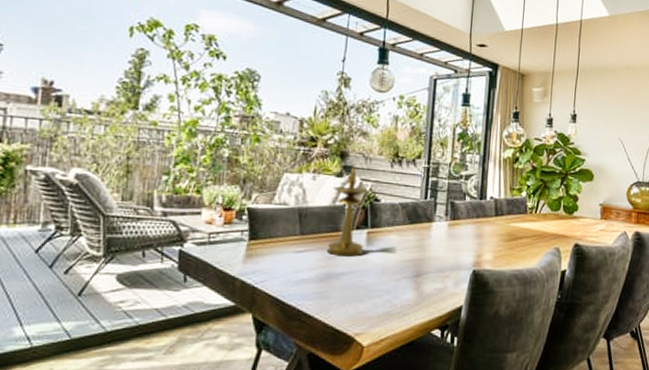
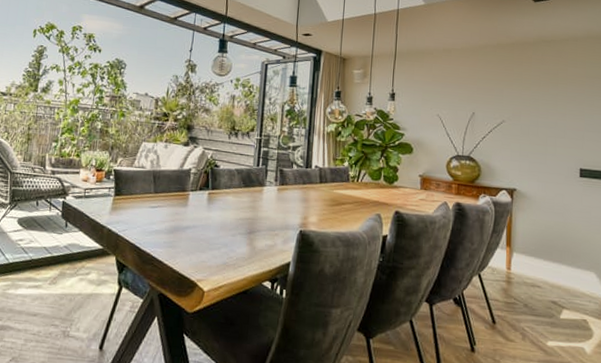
candlestick: present [326,166,370,257] -> none [175,137,211,213]

